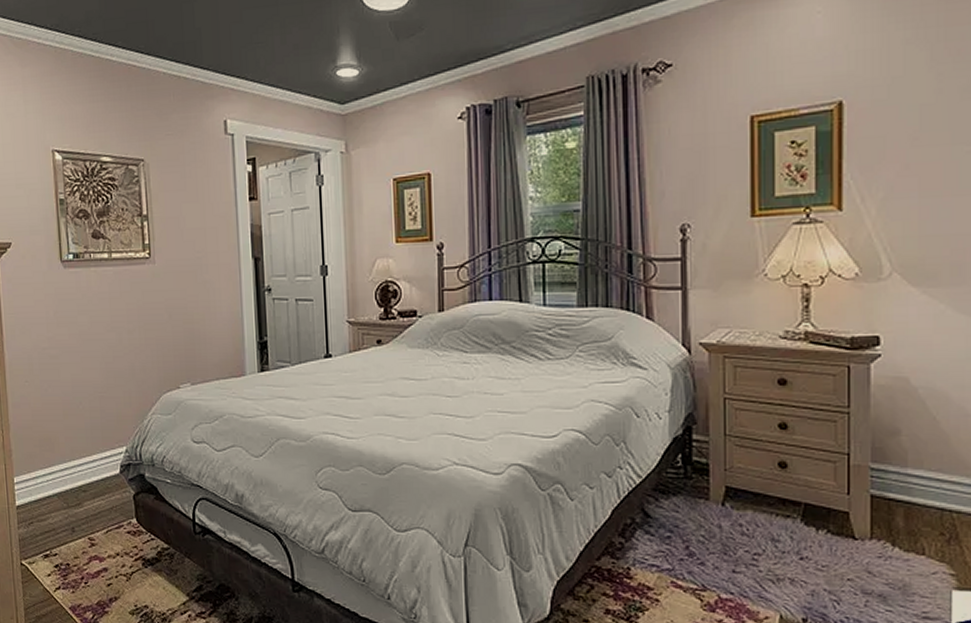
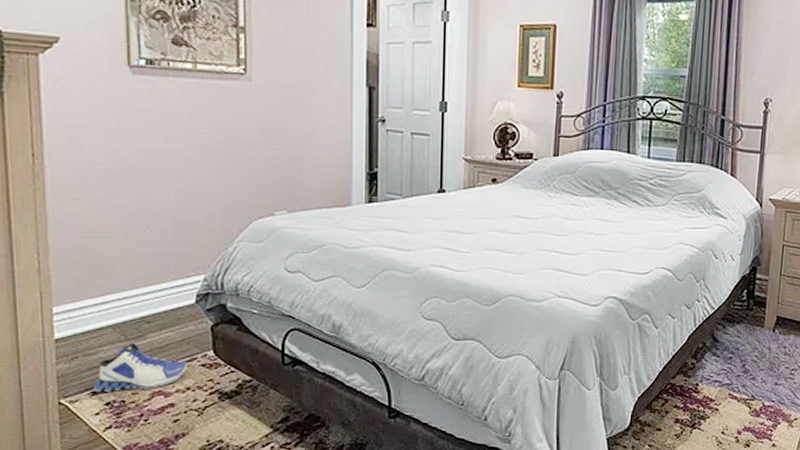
sneaker: none [45,510,116,555] -> present [93,342,187,392]

